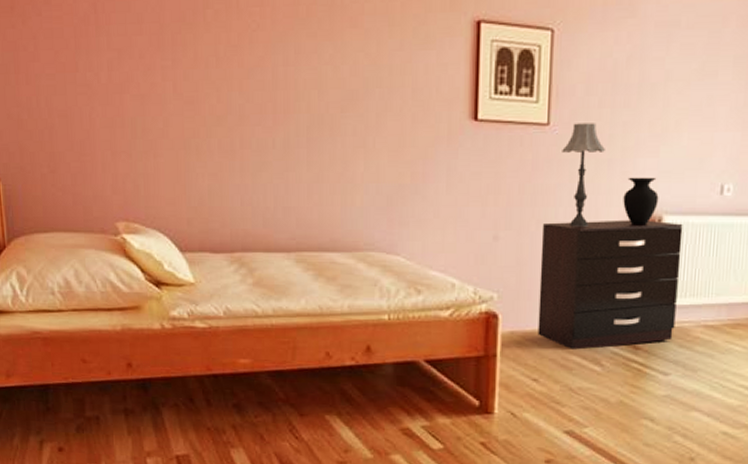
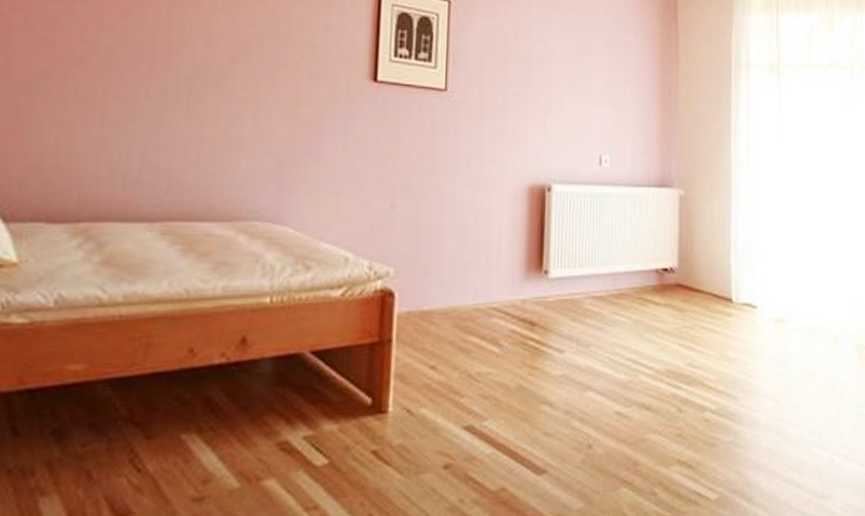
dresser: present [538,219,683,350] -> none [435,188,570,329]
table lamp: present [562,123,605,227] -> none [459,91,498,195]
vase: present [623,177,659,226] -> none [516,145,547,194]

